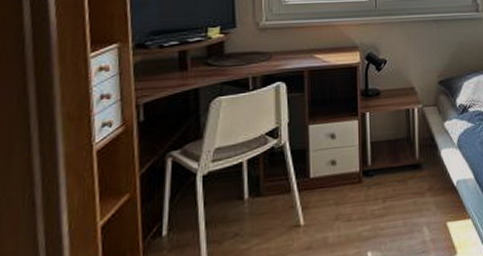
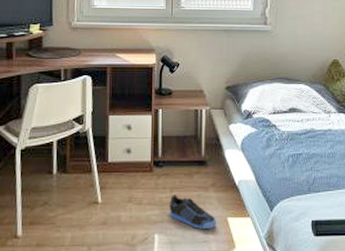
sneaker: none [382,205,435,239] -> present [169,194,216,229]

